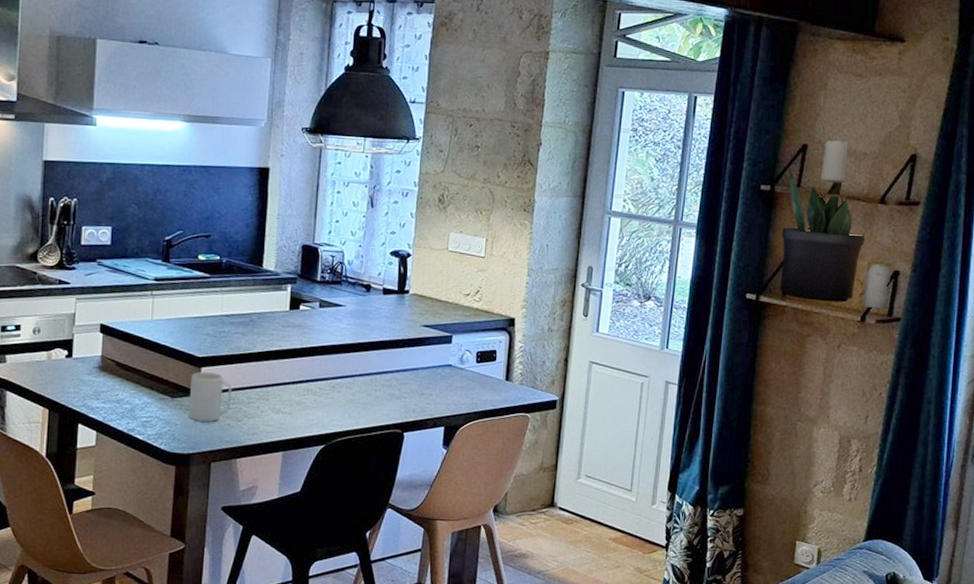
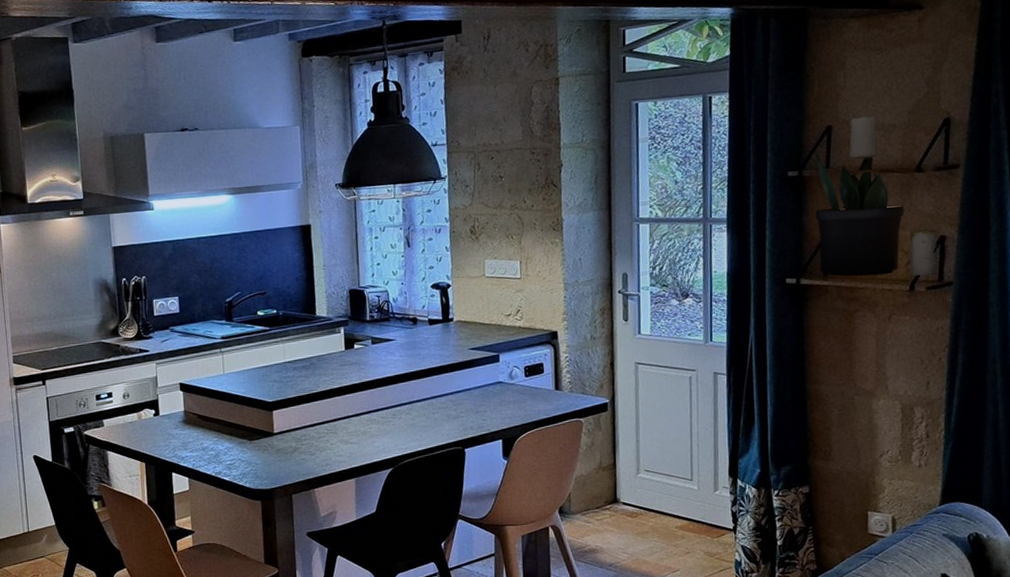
mug: present [188,372,232,422] -> none [264,414,304,459]

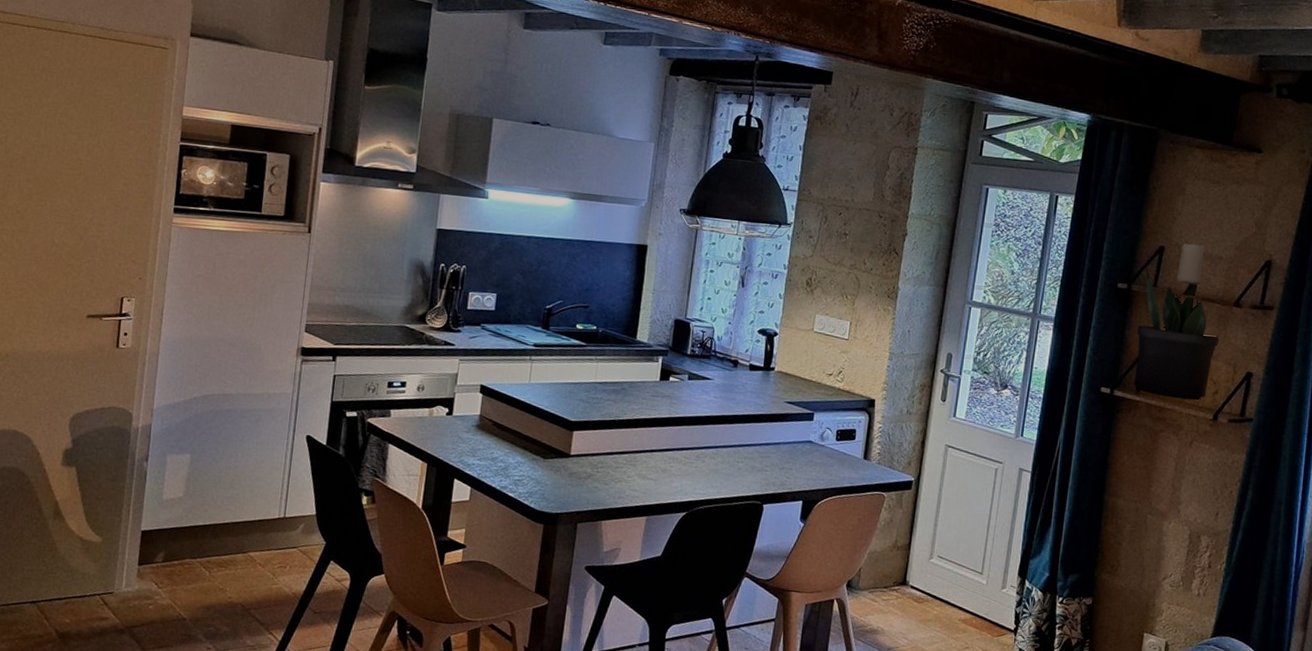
candle: present [909,229,938,276] -> none [1215,362,1246,410]

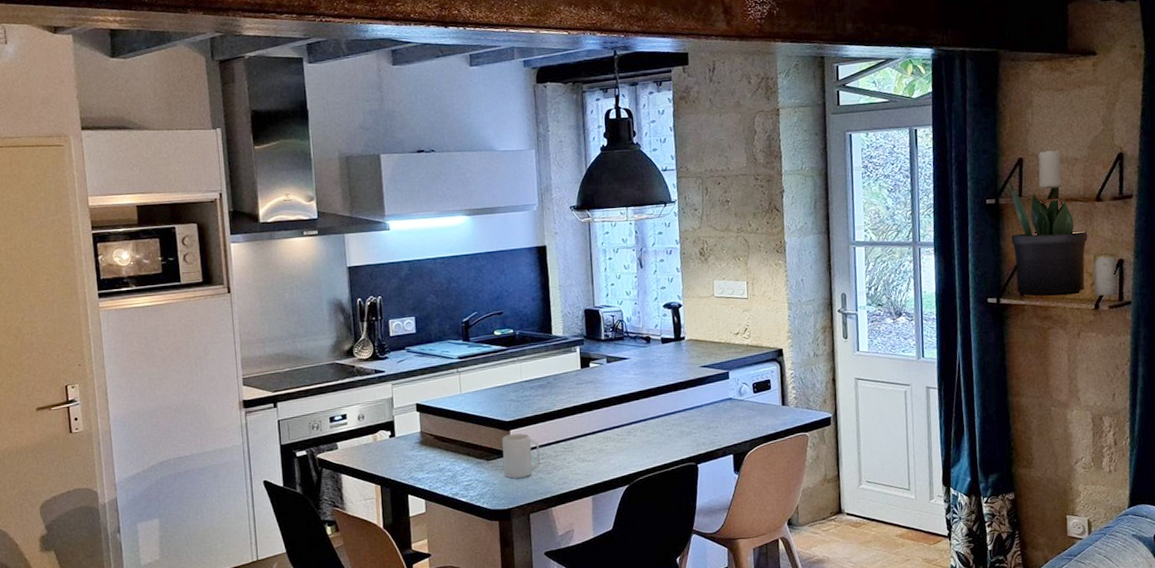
mug: none [558,435,602,484] -> present [502,433,541,479]
candle: none [1215,362,1246,410] -> present [1093,253,1118,296]

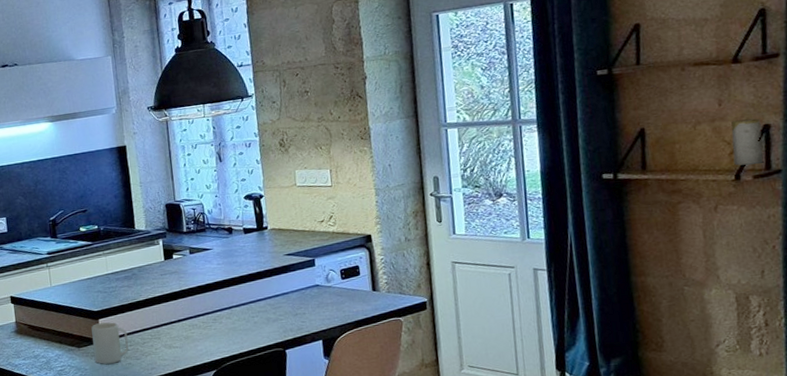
planter: present [1009,182,1088,297] -> none [624,50,723,170]
candle: present [1038,150,1062,190] -> none [658,11,689,55]

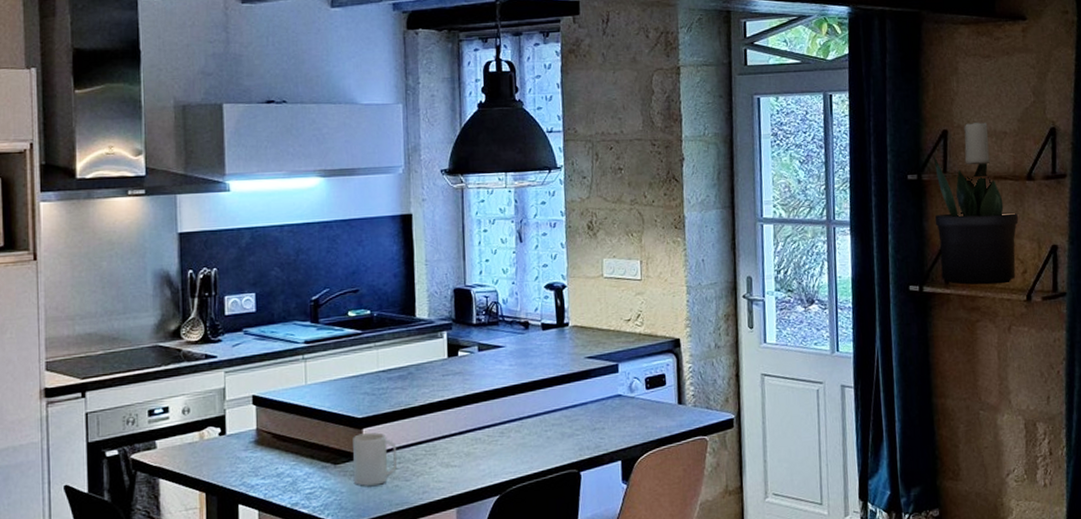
planter: none [624,50,723,170] -> present [933,156,1018,286]
candle: none [658,11,689,55] -> present [964,122,990,166]
candle: present [731,118,764,166] -> none [1024,238,1052,286]

